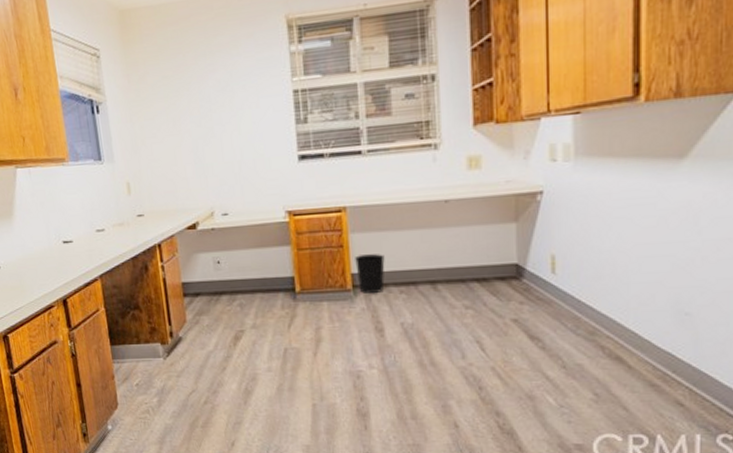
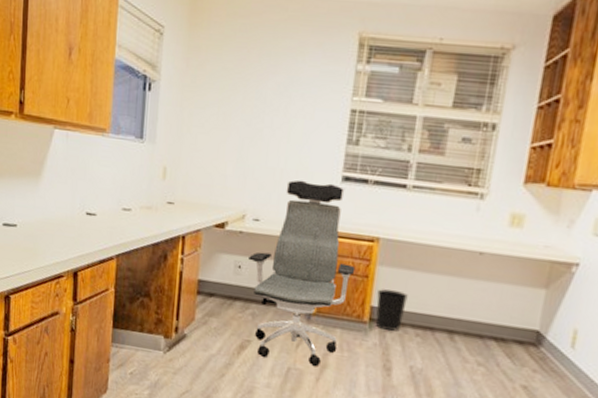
office chair: none [225,164,329,344] -> present [248,179,356,367]

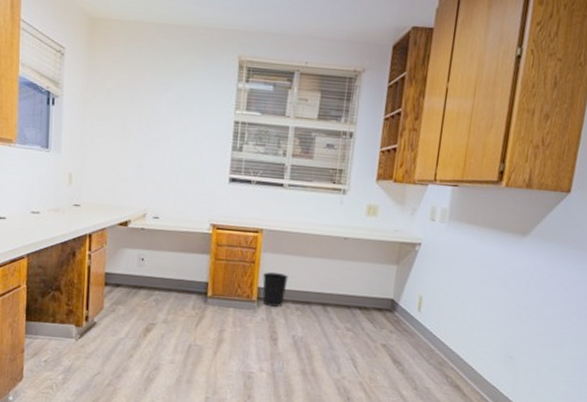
office chair: present [248,179,356,367] -> none [150,181,244,342]

